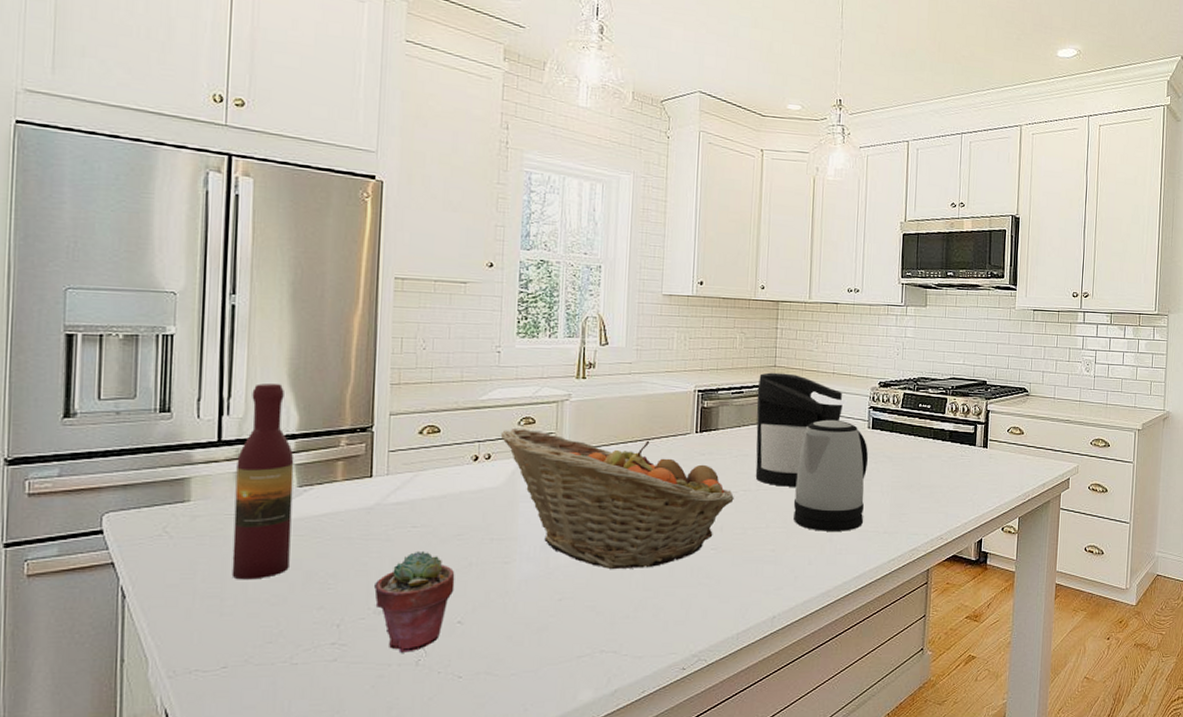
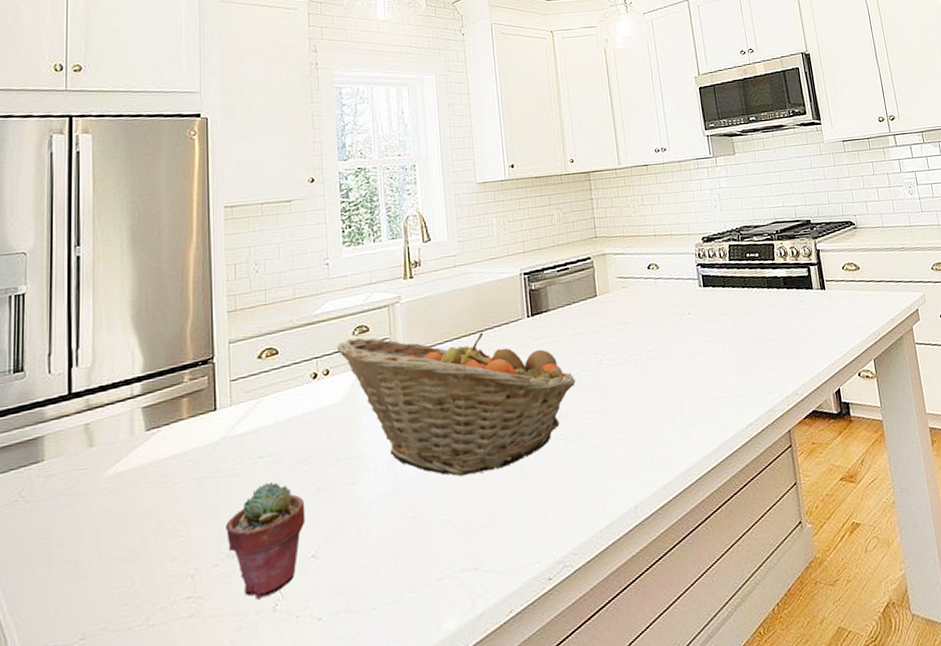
wine bottle: present [232,384,294,580] -> none [86,328,141,539]
coffee maker: present [755,372,848,487] -> none [581,242,674,362]
kettle: present [793,419,868,531] -> none [634,282,713,405]

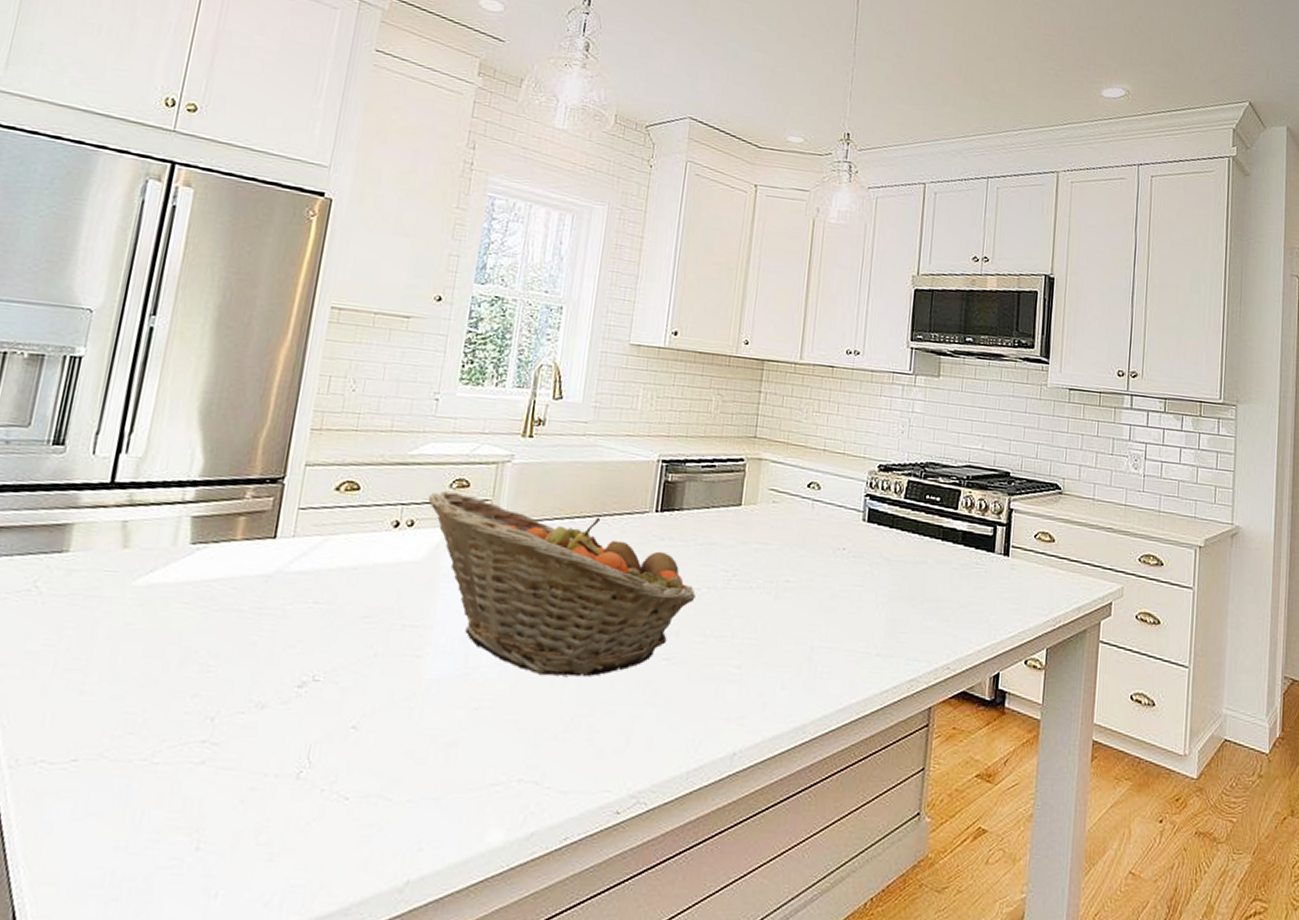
potted succulent: present [226,482,306,599] -> none [258,632,356,761]

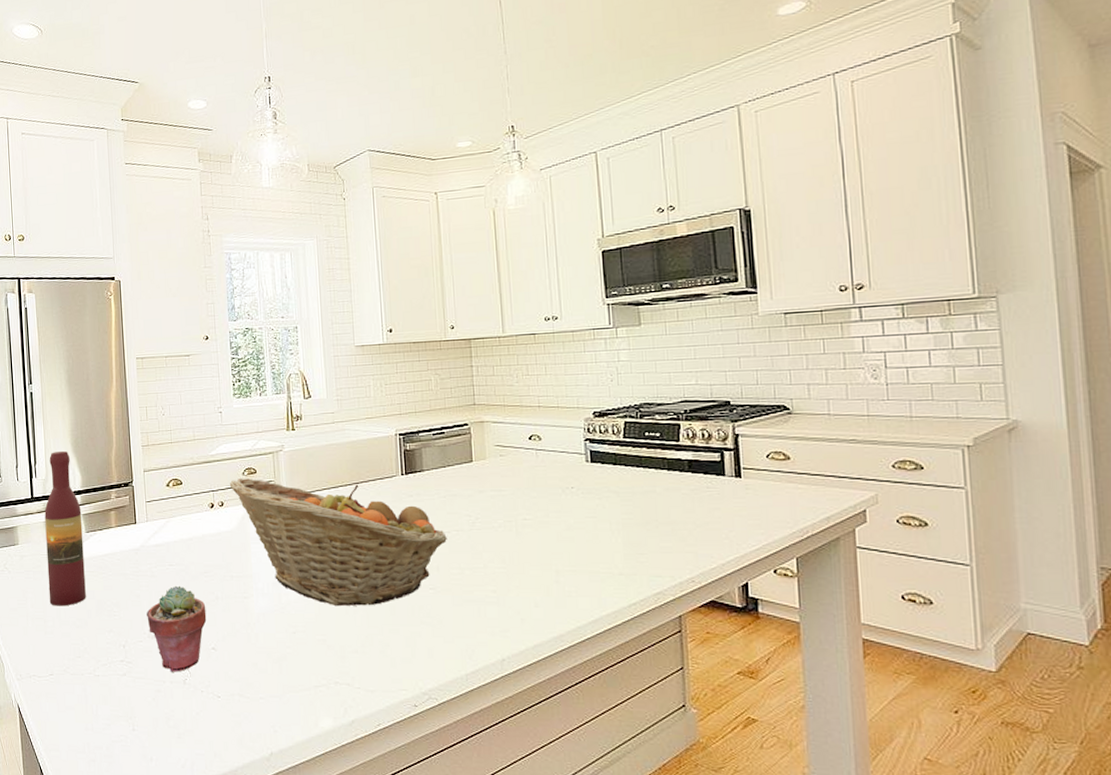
wine bottle: none [100,419,193,653] -> present [44,451,86,606]
potted succulent: none [258,632,356,761] -> present [147,585,207,672]

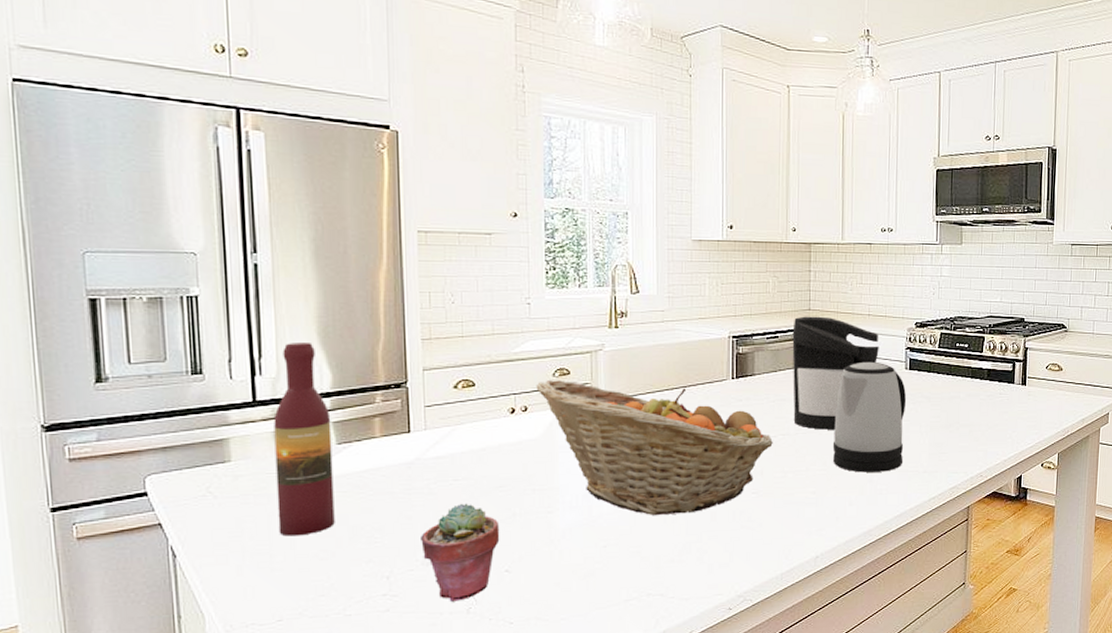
coffee maker: none [458,410,559,526] -> present [792,316,884,430]
kettle: none [510,454,594,572] -> present [832,361,906,473]

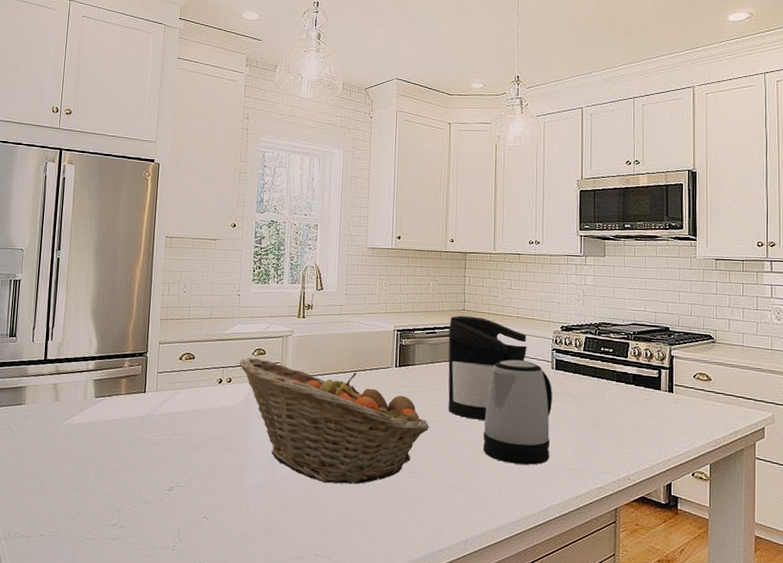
wine bottle: present [273,343,335,537] -> none [49,317,93,468]
potted succulent: present [421,503,500,602] -> none [144,454,203,539]

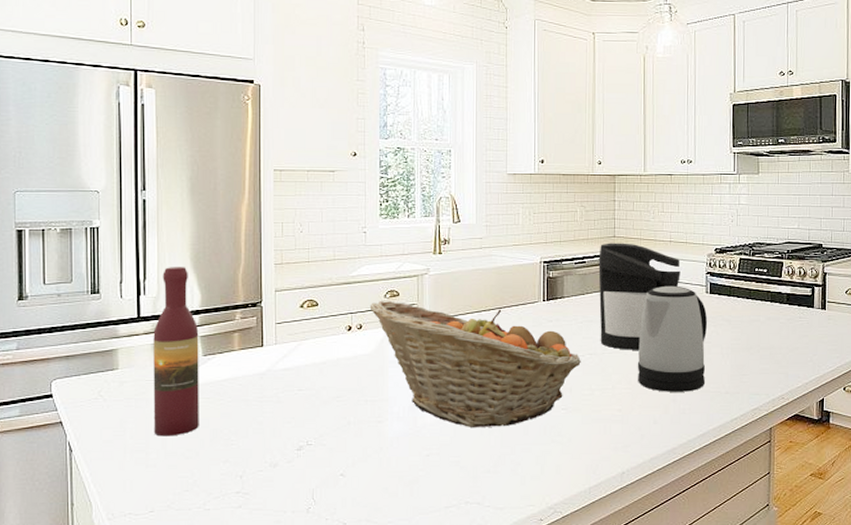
wine bottle: none [49,317,93,468] -> present [153,267,199,437]

